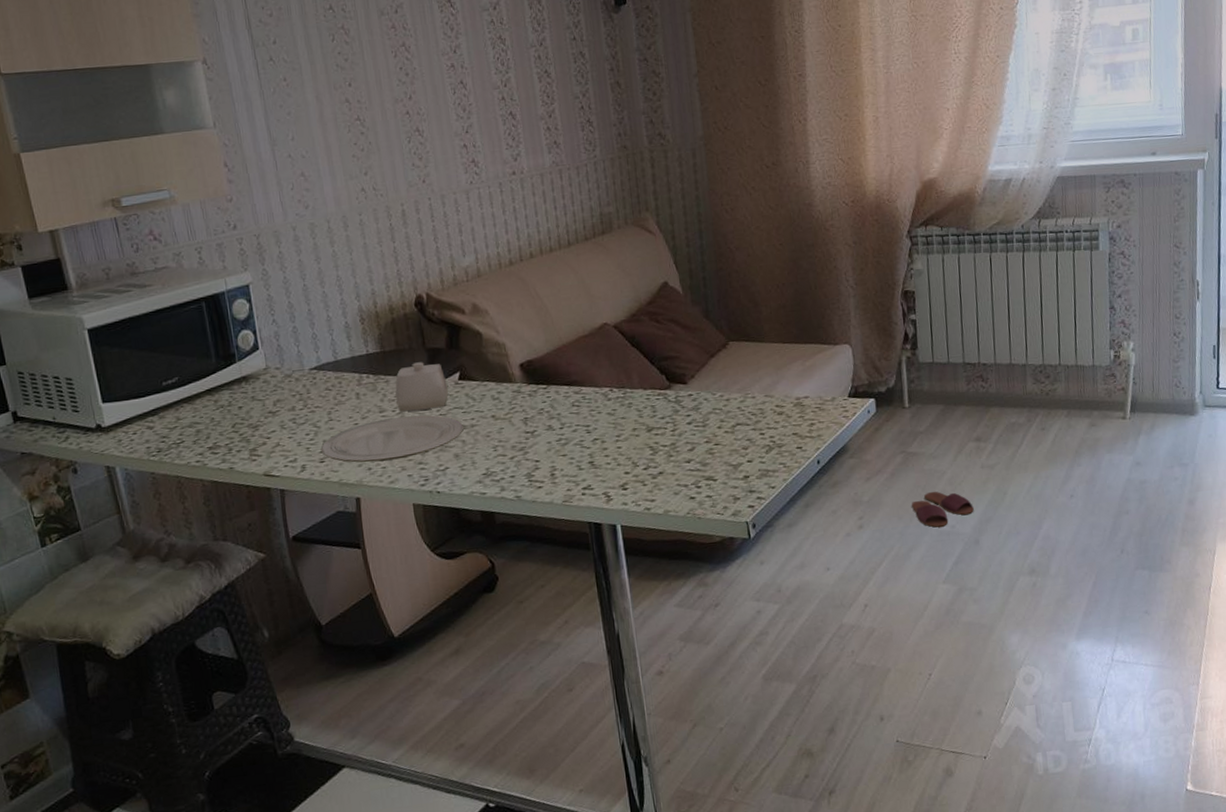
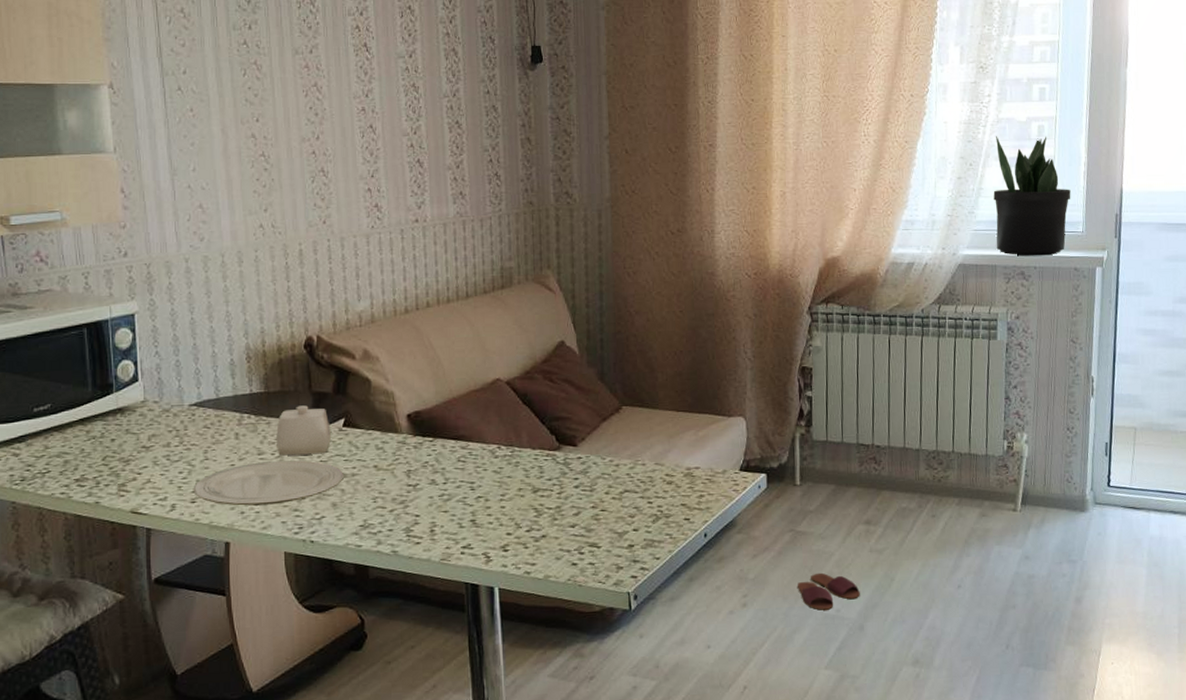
planter: none [1089,39,1169,164] -> present [993,135,1071,256]

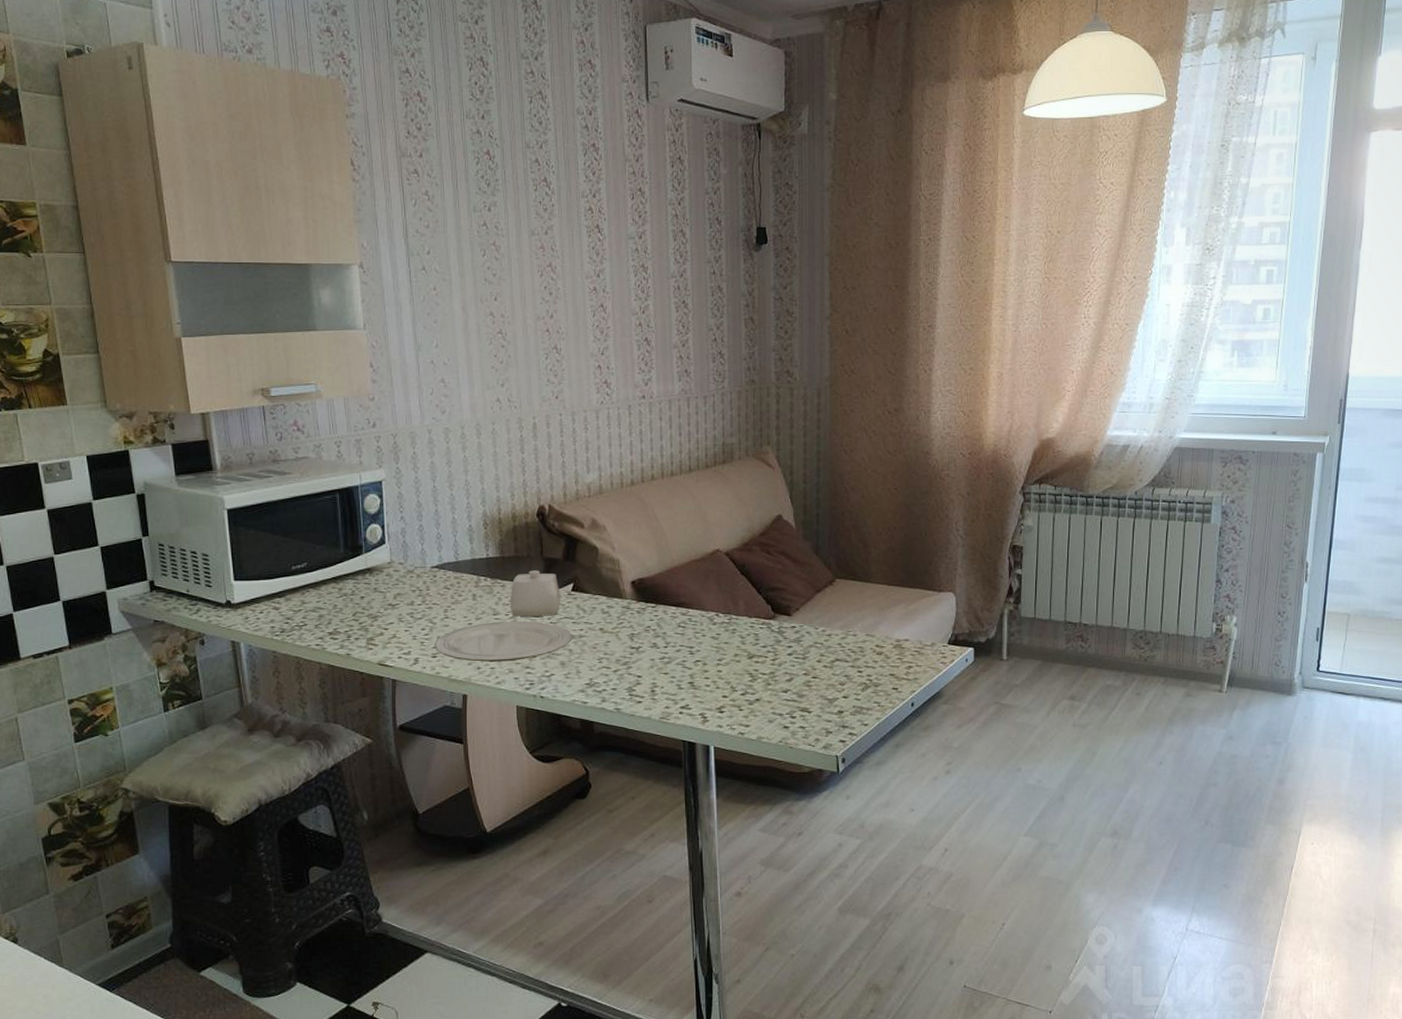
slippers: present [798,572,860,610] -> none [1001,744,1062,780]
planter: present [993,135,1071,256] -> none [1214,318,1294,441]

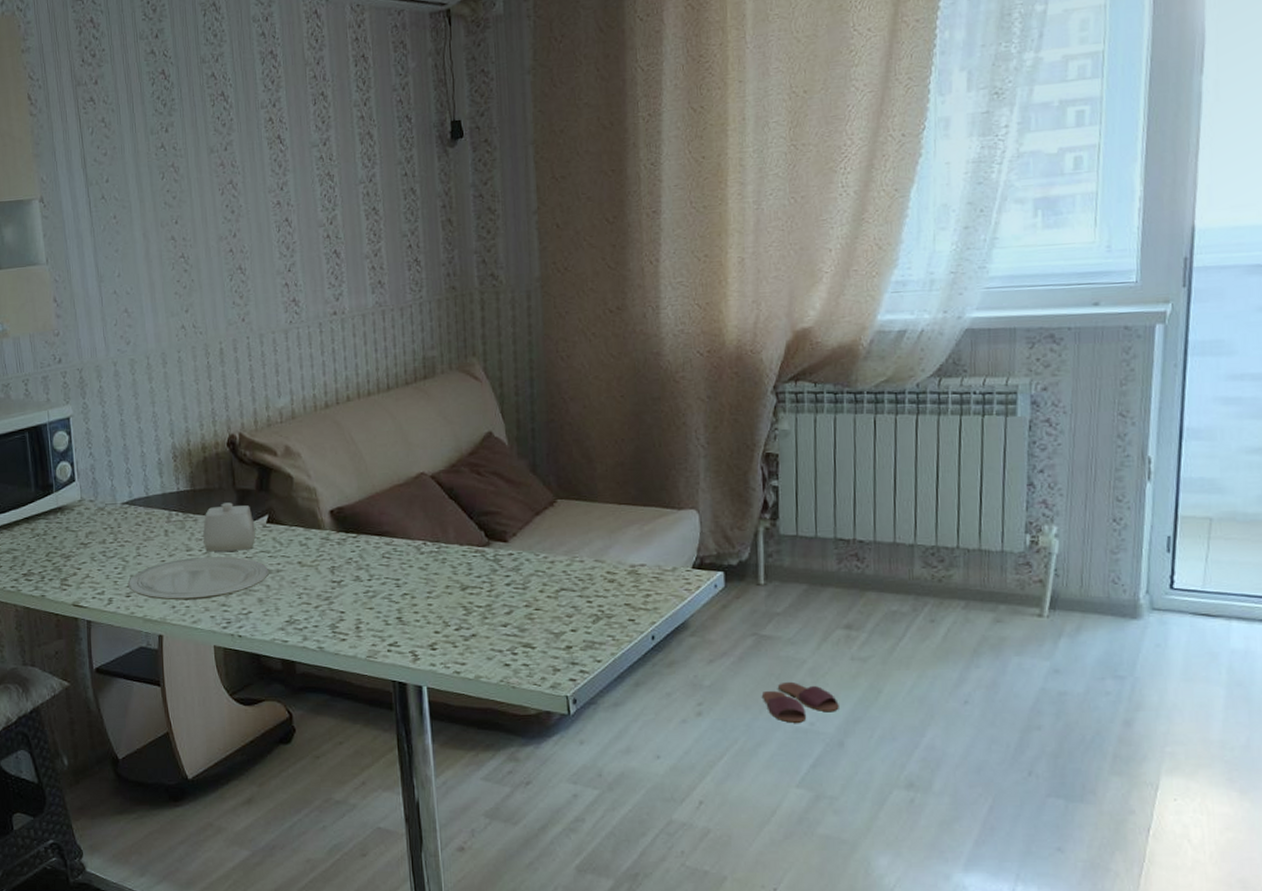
slippers: none [1001,744,1062,780] -> present [762,681,839,723]

